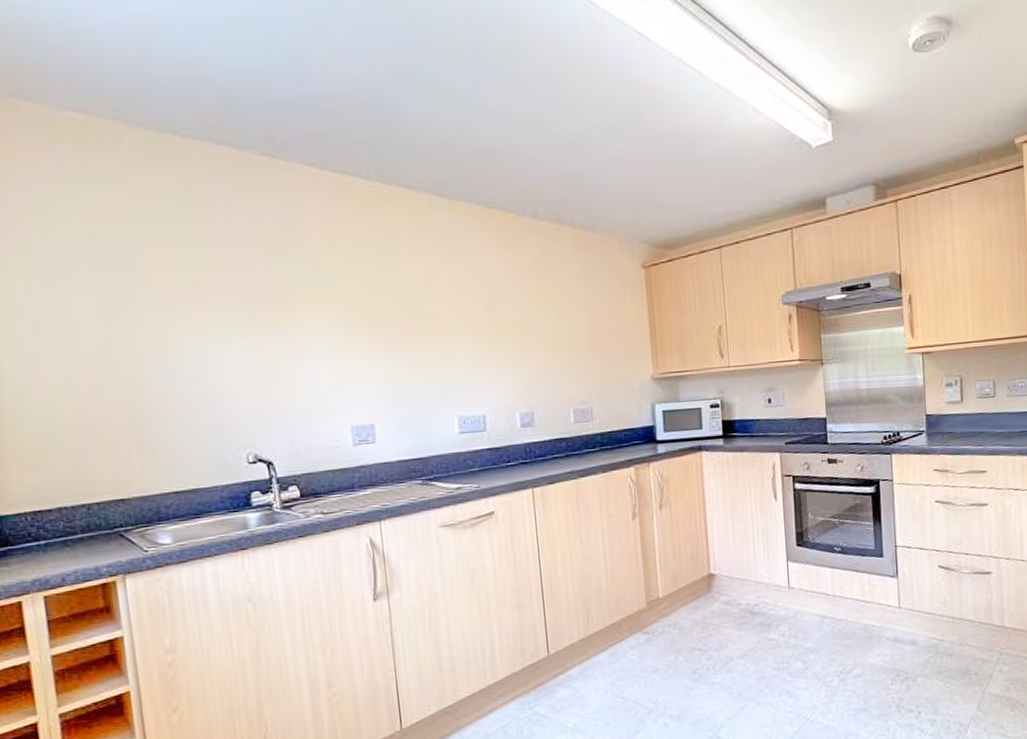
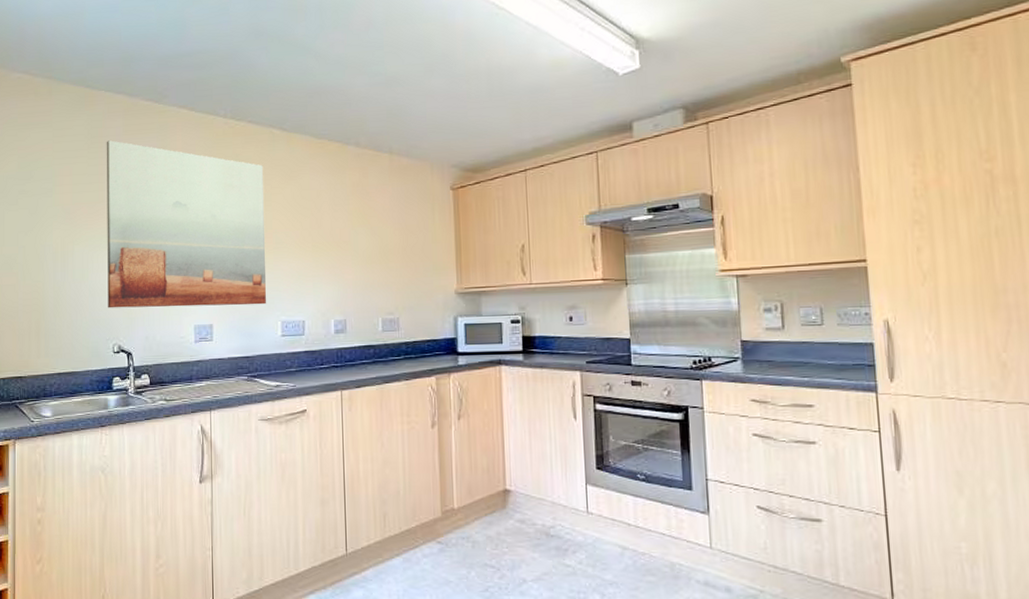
wall art: none [209,204,438,411] -> present [106,140,266,308]

